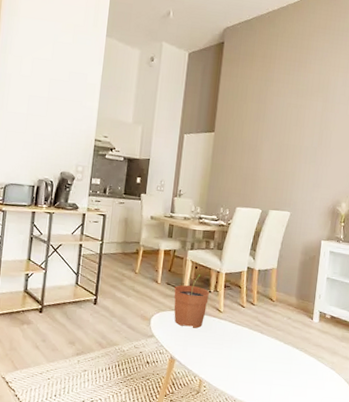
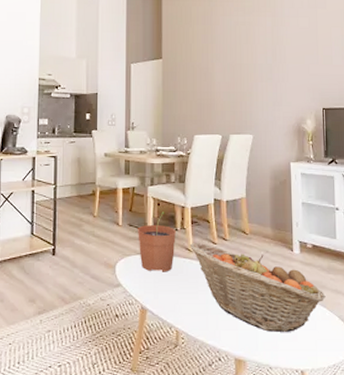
fruit basket: none [220,304,336,389] -> present [189,242,326,332]

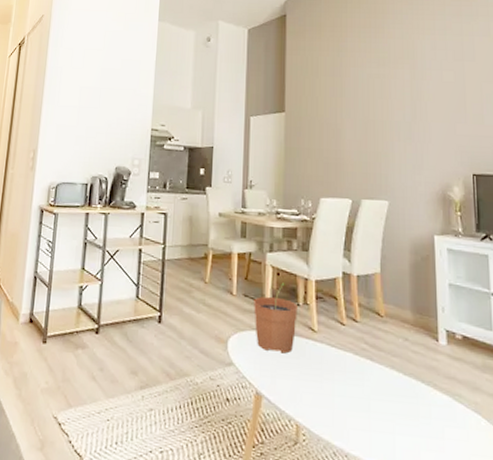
fruit basket: present [189,242,326,332] -> none [313,321,481,441]

